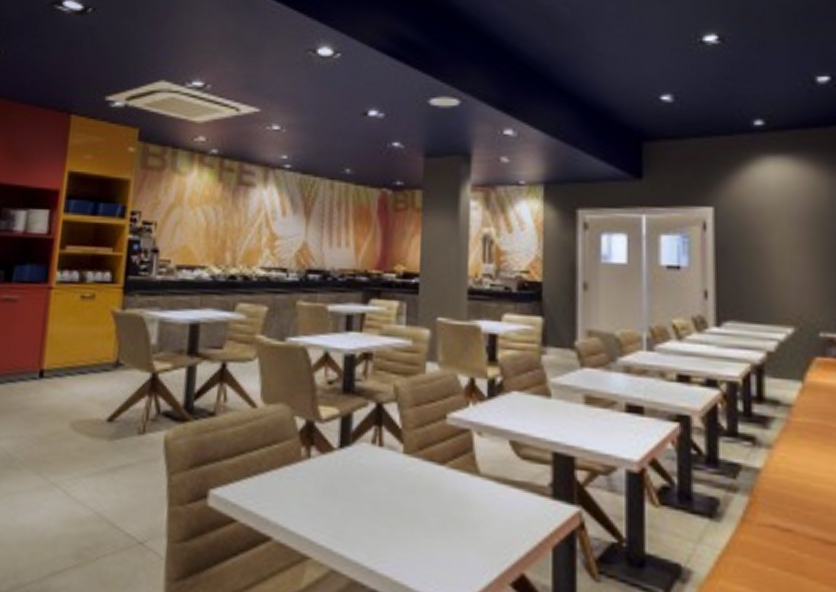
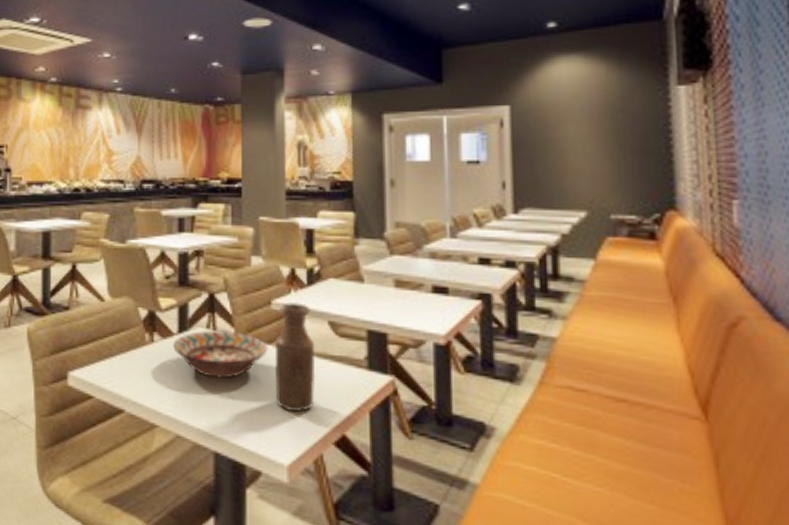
decorative bowl: none [333,446,441,504] -> present [173,330,268,379]
bottle: none [446,417,494,546] -> present [274,302,316,412]

